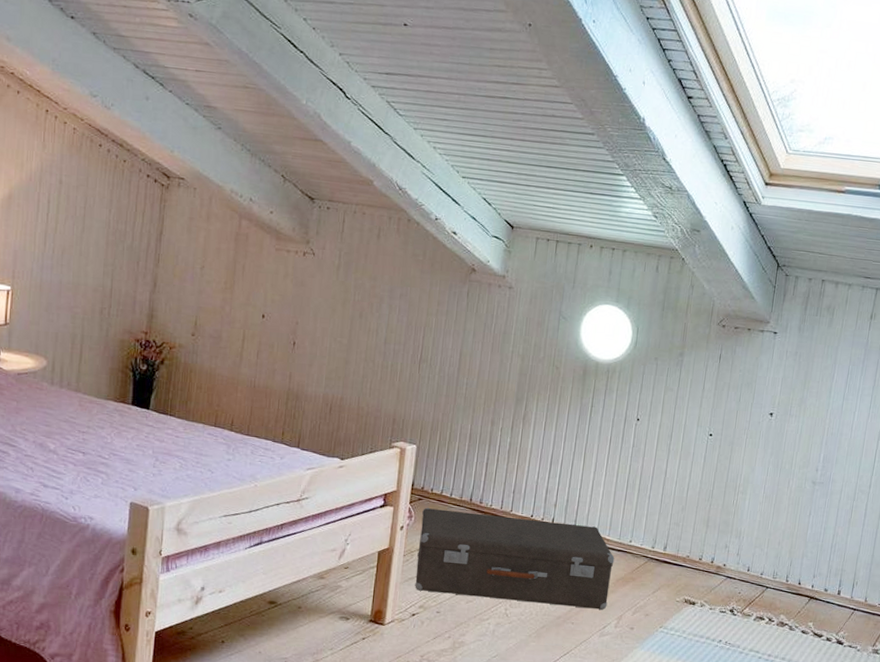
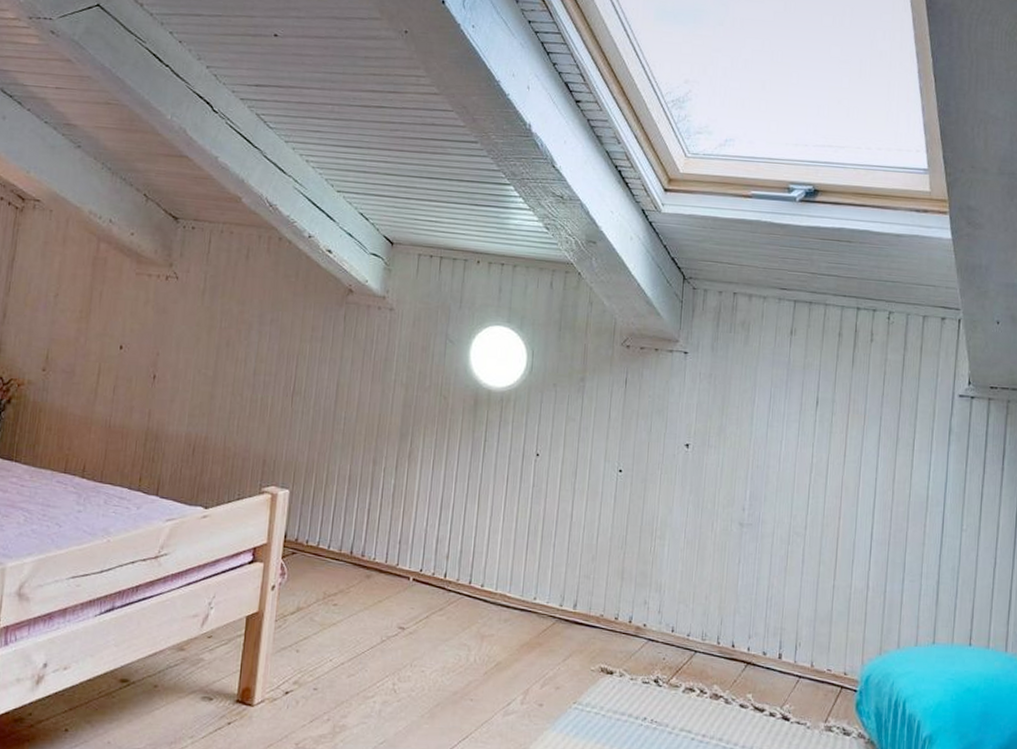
suitcase: present [415,507,615,610] -> none [288,562,518,683]

